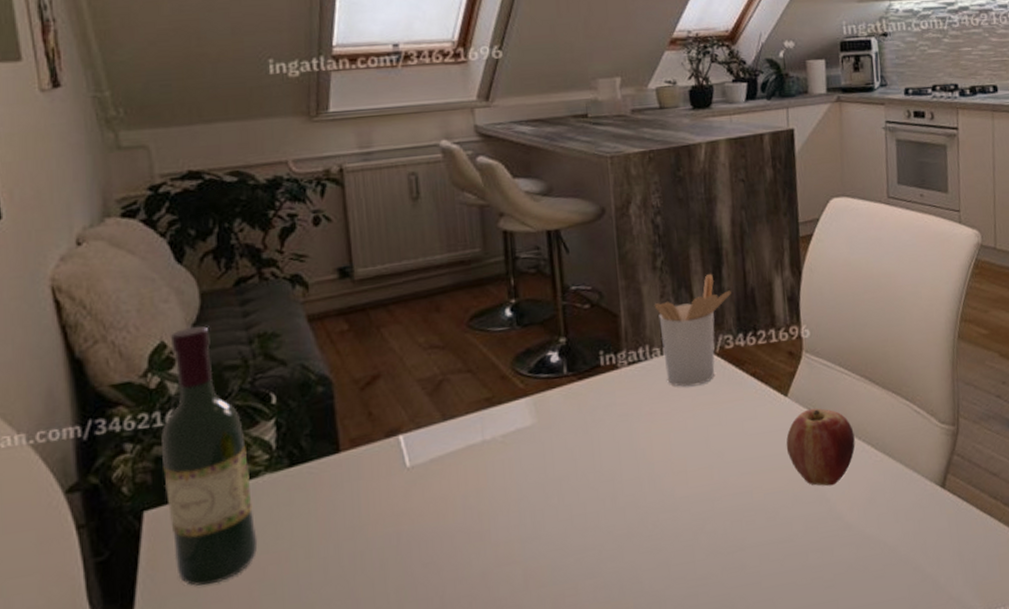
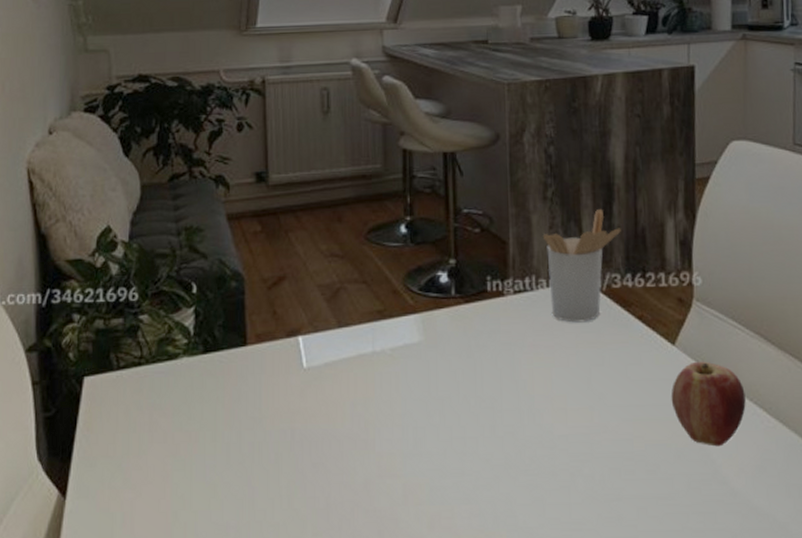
wine bottle: present [161,326,258,586] -> none [102,214,173,453]

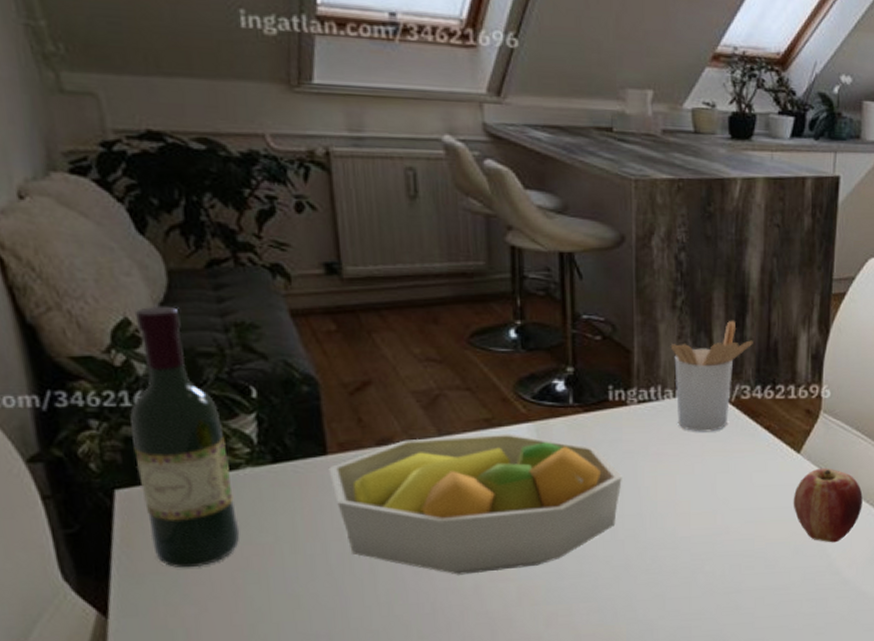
wine bottle: none [102,214,173,453] -> present [130,305,240,568]
fruit bowl: none [247,325,500,469] -> present [328,433,622,575]

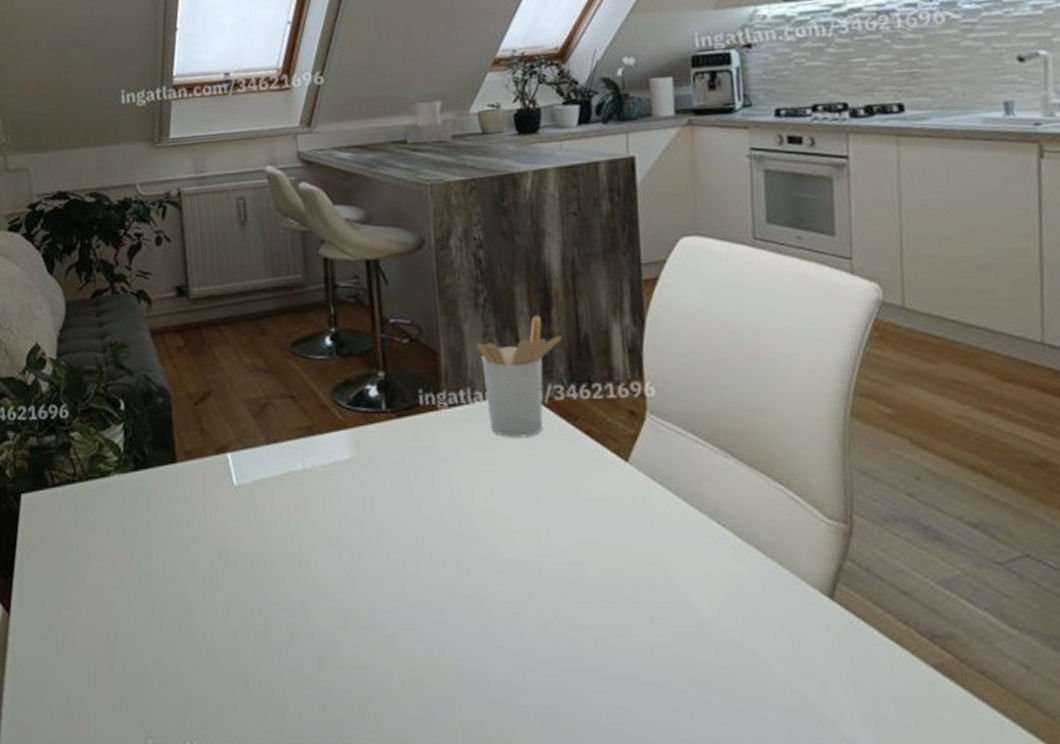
wine bottle: present [130,305,240,568] -> none [35,332,108,570]
fruit bowl: present [328,433,622,575] -> none [177,441,438,590]
apple: present [793,468,863,543] -> none [626,479,713,573]

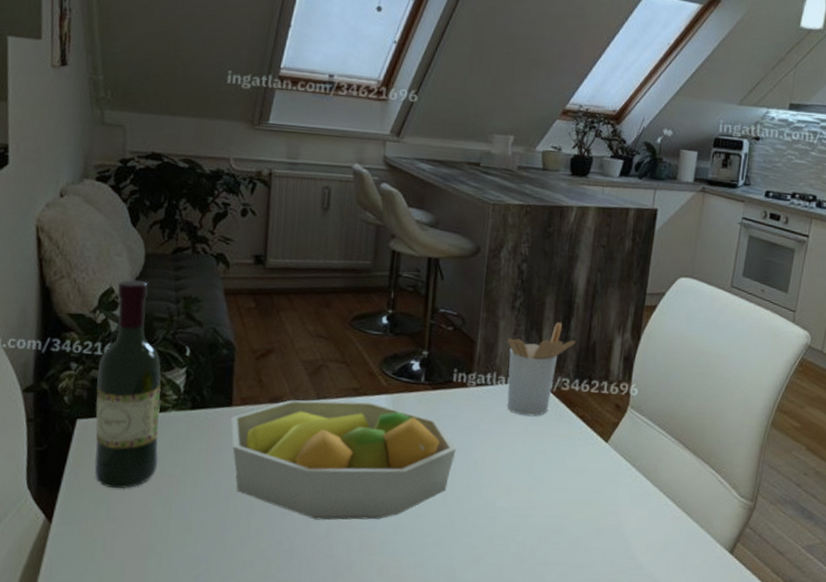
wine bottle: none [35,332,108,570] -> present [94,279,161,489]
fruit bowl: none [177,441,438,590] -> present [230,399,456,521]

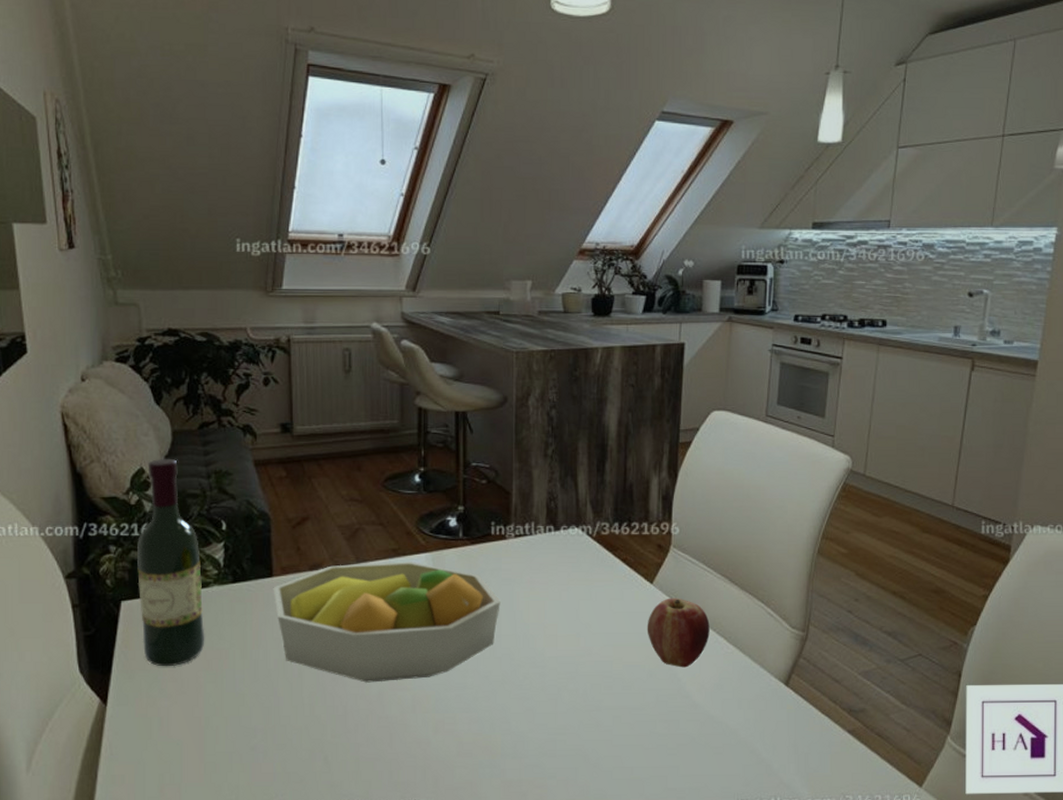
utensil holder: present [507,323,576,417] -> none [542,467,612,563]
apple: none [598,458,661,529] -> present [647,598,710,668]

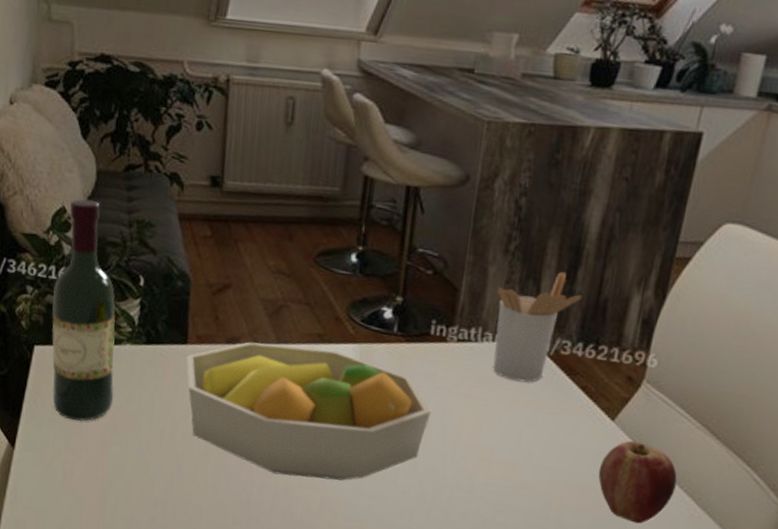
utensil holder: none [542,467,612,563] -> present [493,272,582,383]

